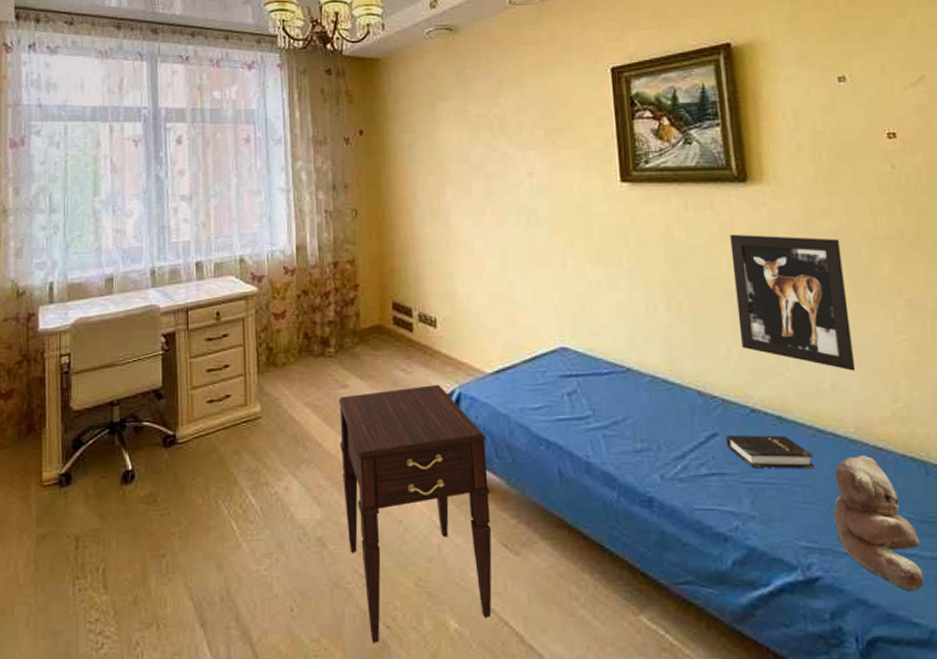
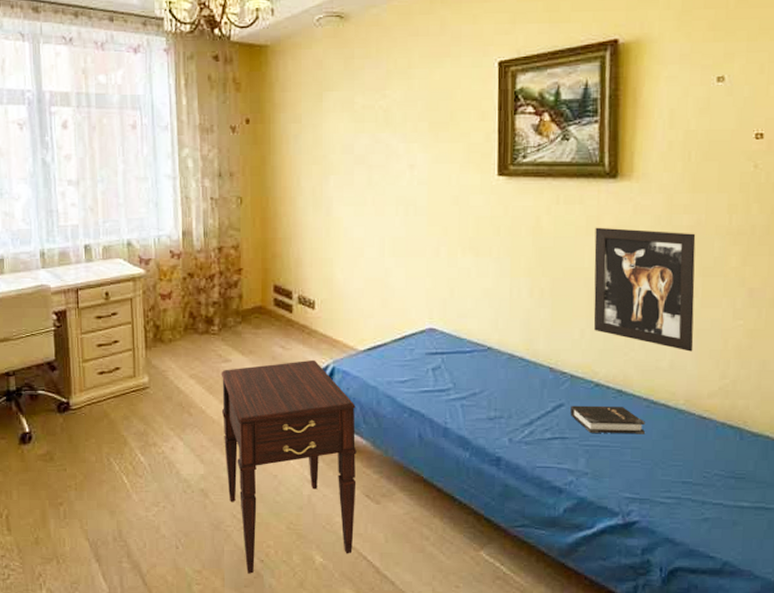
teddy bear: present [833,454,925,591] -> none [656,422,726,532]

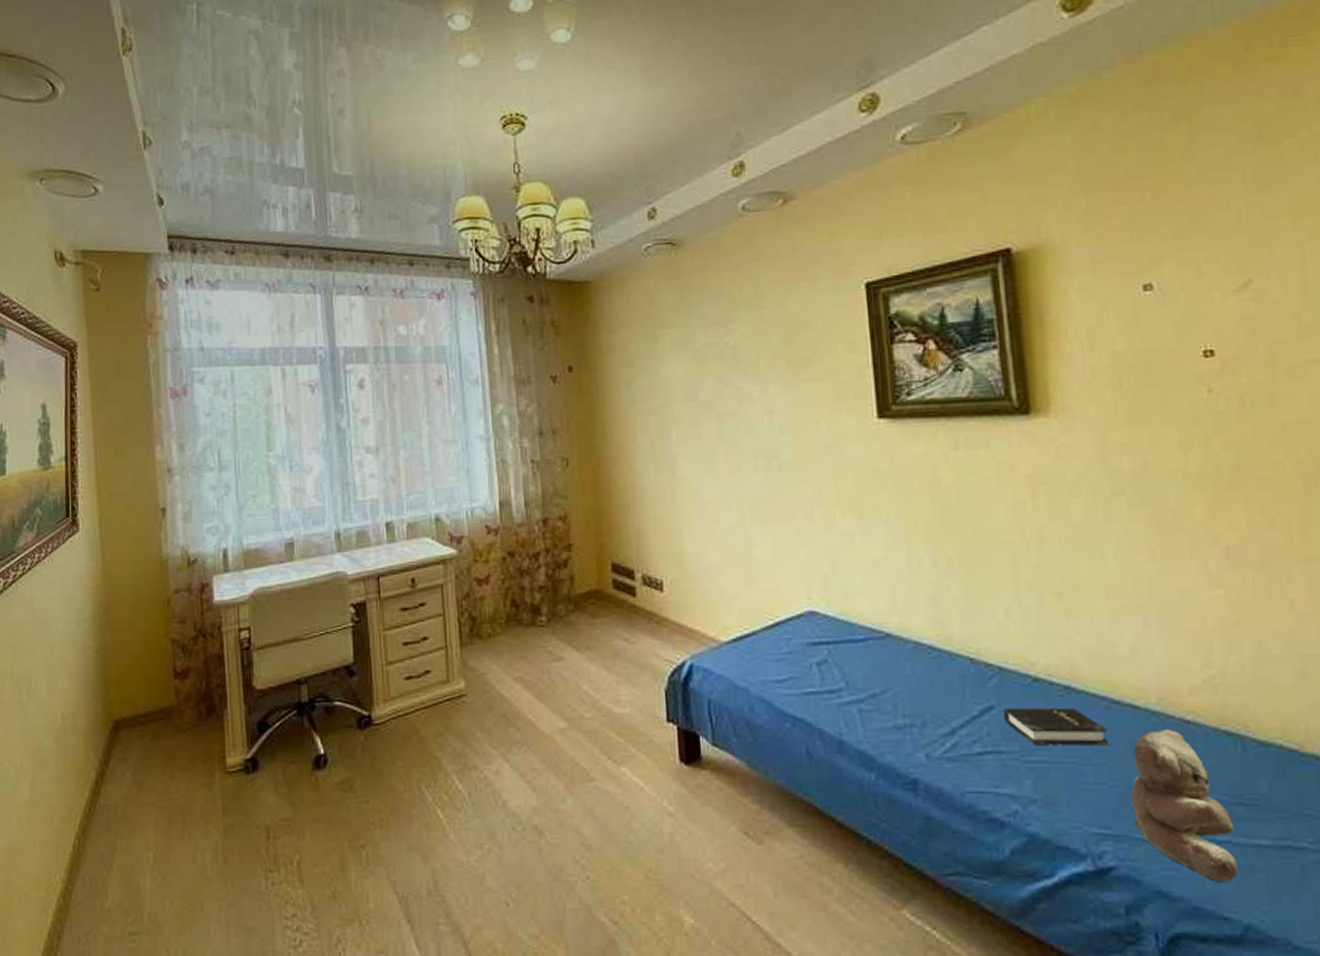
nightstand: present [221,359,357,574] -> none [552,655,732,940]
wall art: present [593,227,696,352] -> none [1009,476,1160,633]
teddy bear: none [656,422,726,532] -> present [1131,728,1239,883]

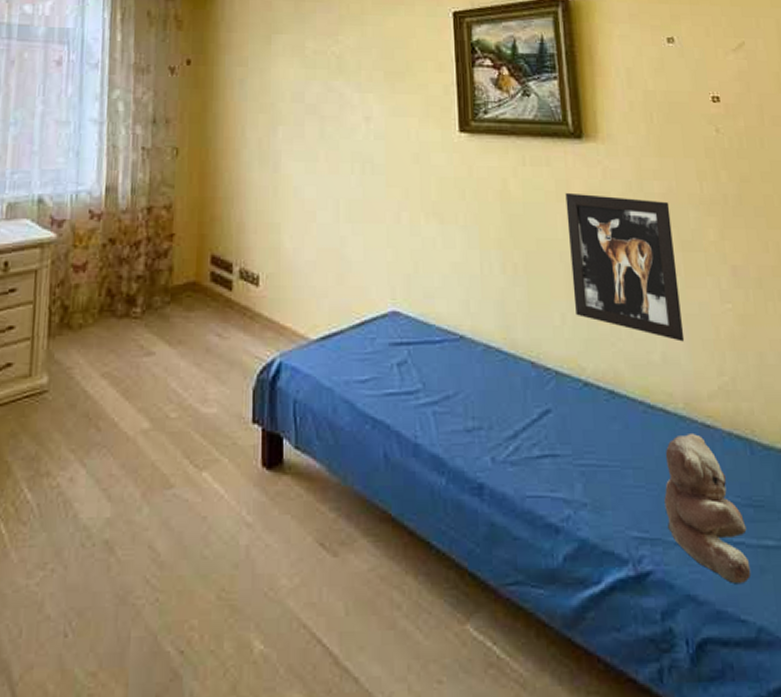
hardback book: present [1003,707,1108,746] -> none [559,411,645,449]
wall art: none [1009,476,1160,633] -> present [565,192,685,342]

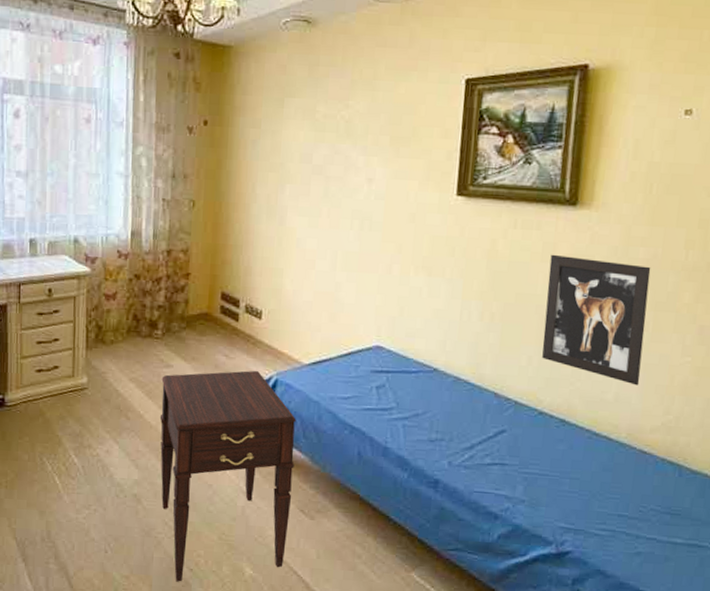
nightstand: none [138,352,308,674] -> present [159,370,296,582]
teddy bear: present [664,432,752,585] -> none [591,456,661,567]

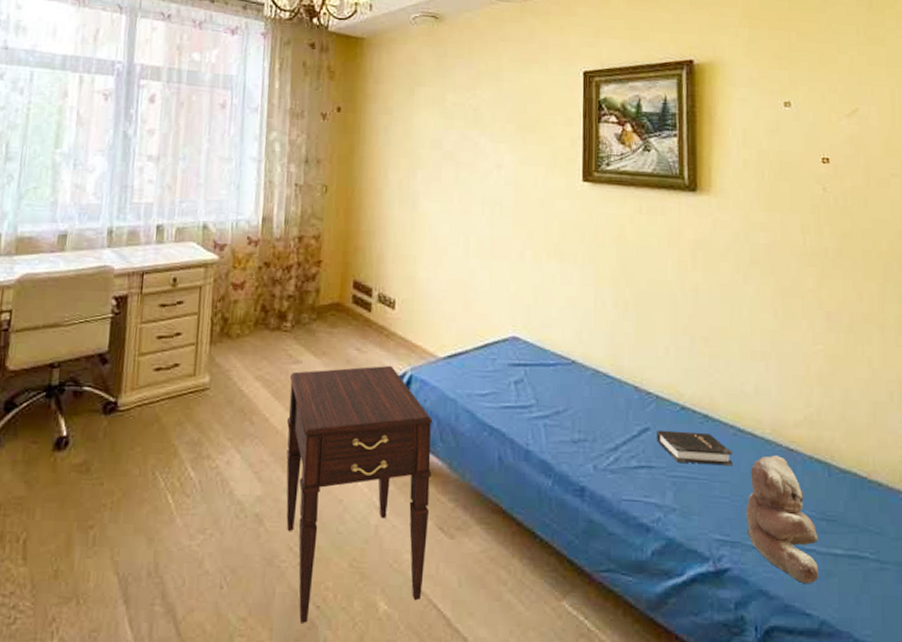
hardback book: none [512,432,586,465] -> present [657,430,733,466]
wall art: present [542,254,651,386] -> none [677,239,777,376]
teddy bear: none [591,456,661,567] -> present [746,454,819,584]

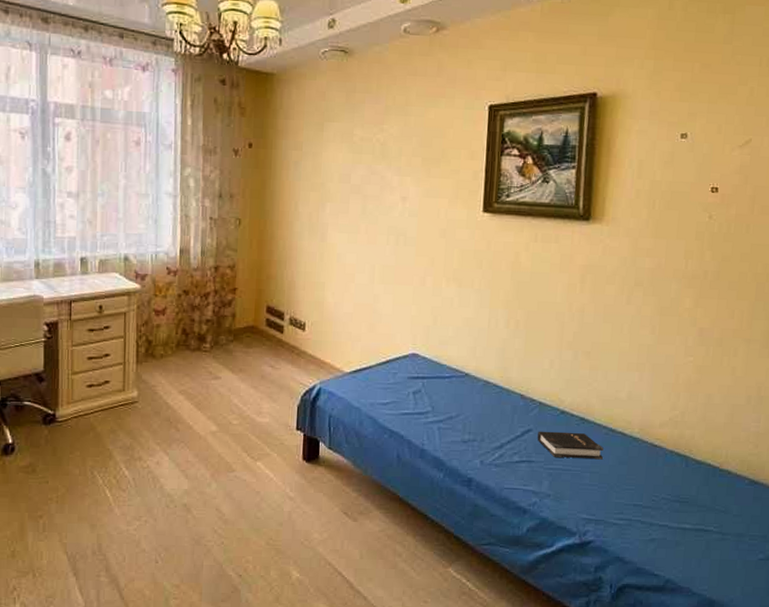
nightstand: present [286,365,433,623] -> none [208,379,339,588]
teddy bear: present [746,454,819,584] -> none [610,449,671,552]

